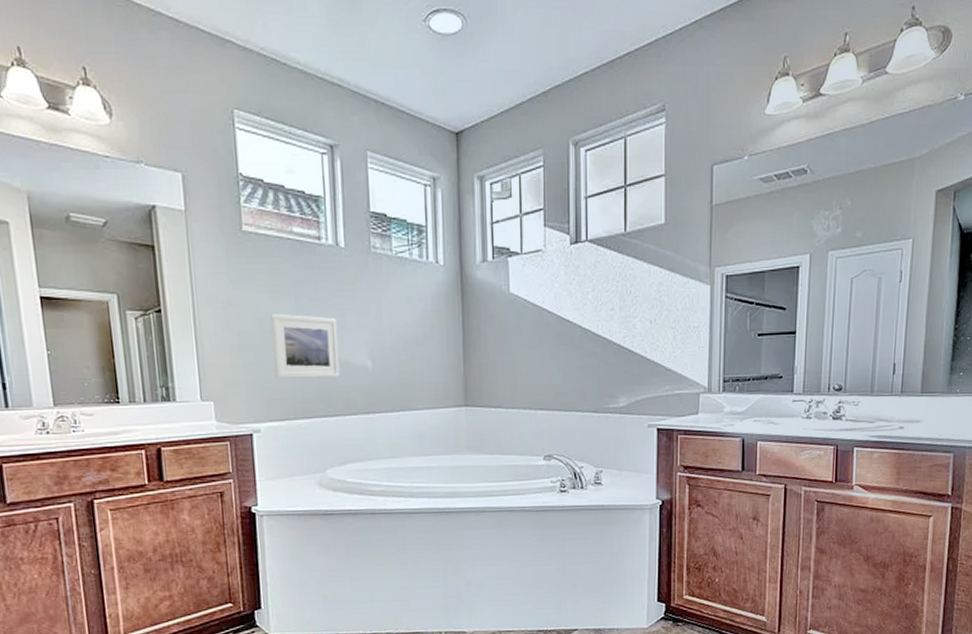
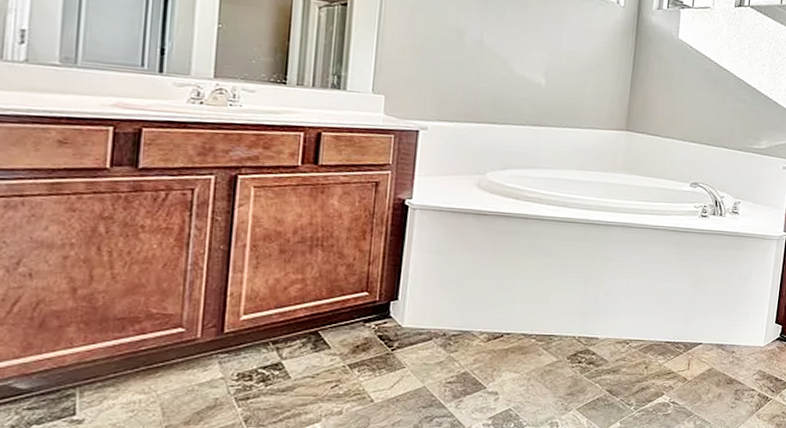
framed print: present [270,313,340,379] -> none [451,23,518,91]

